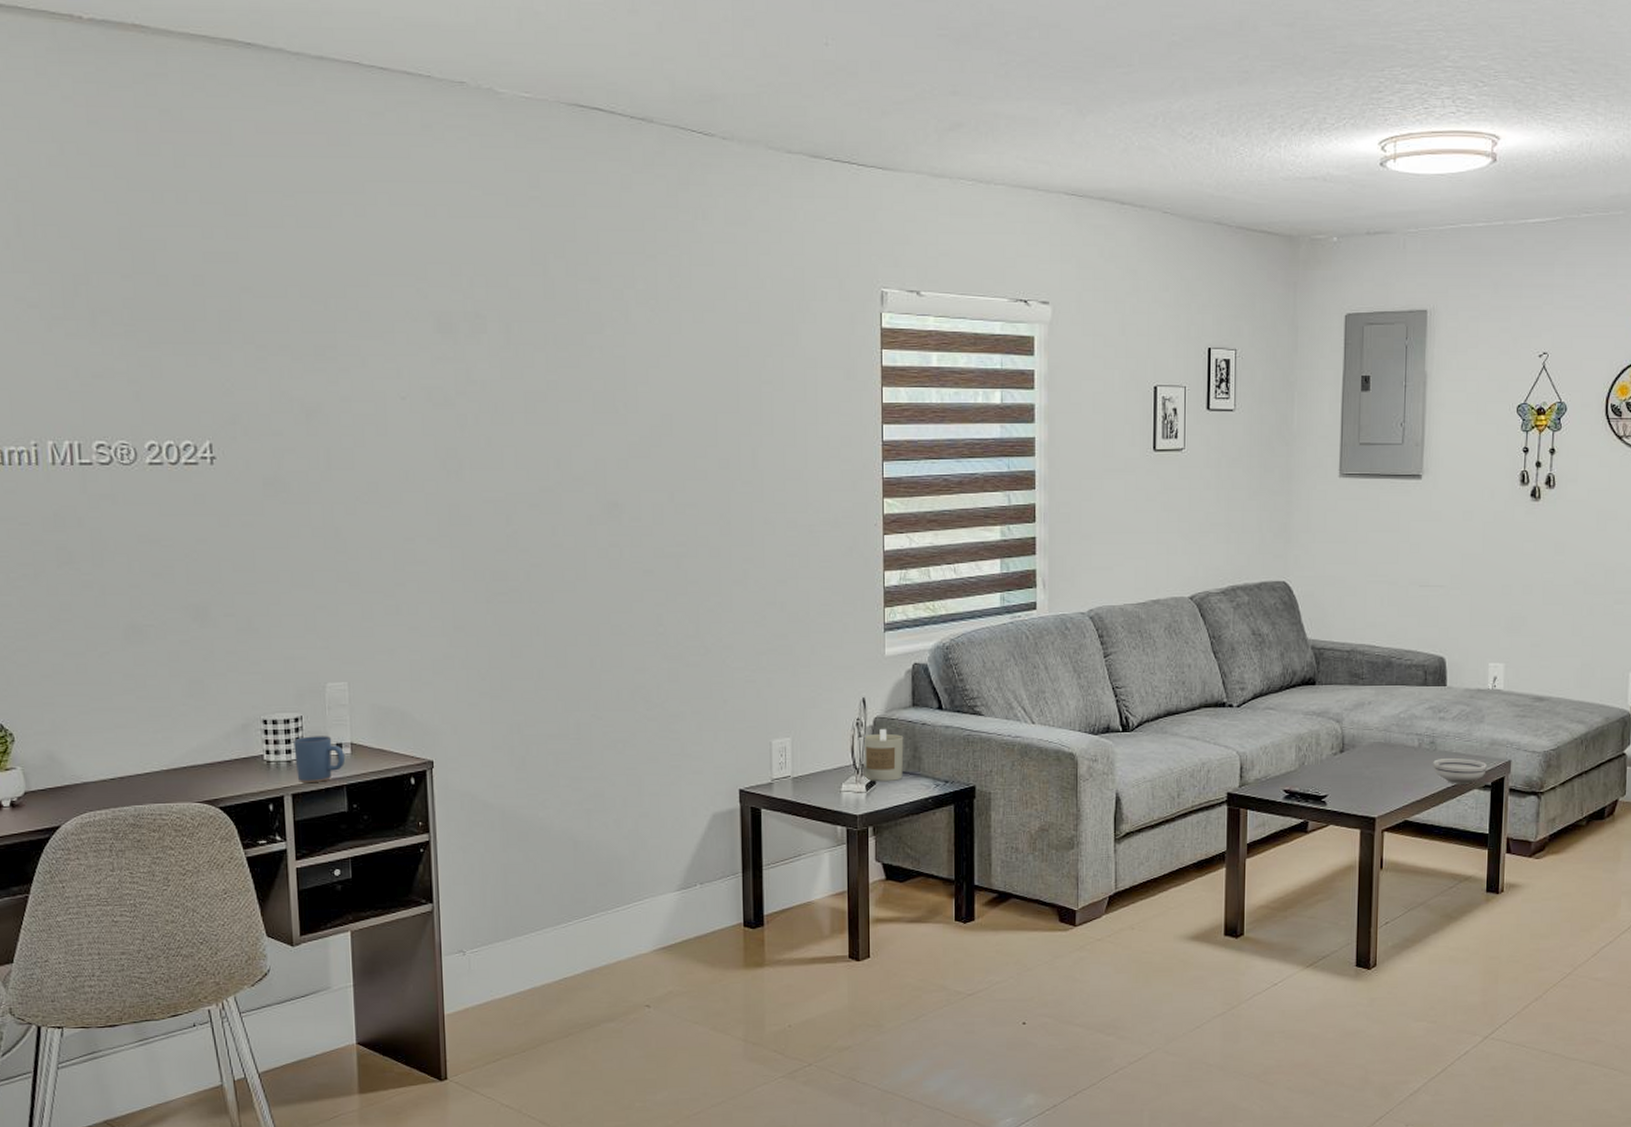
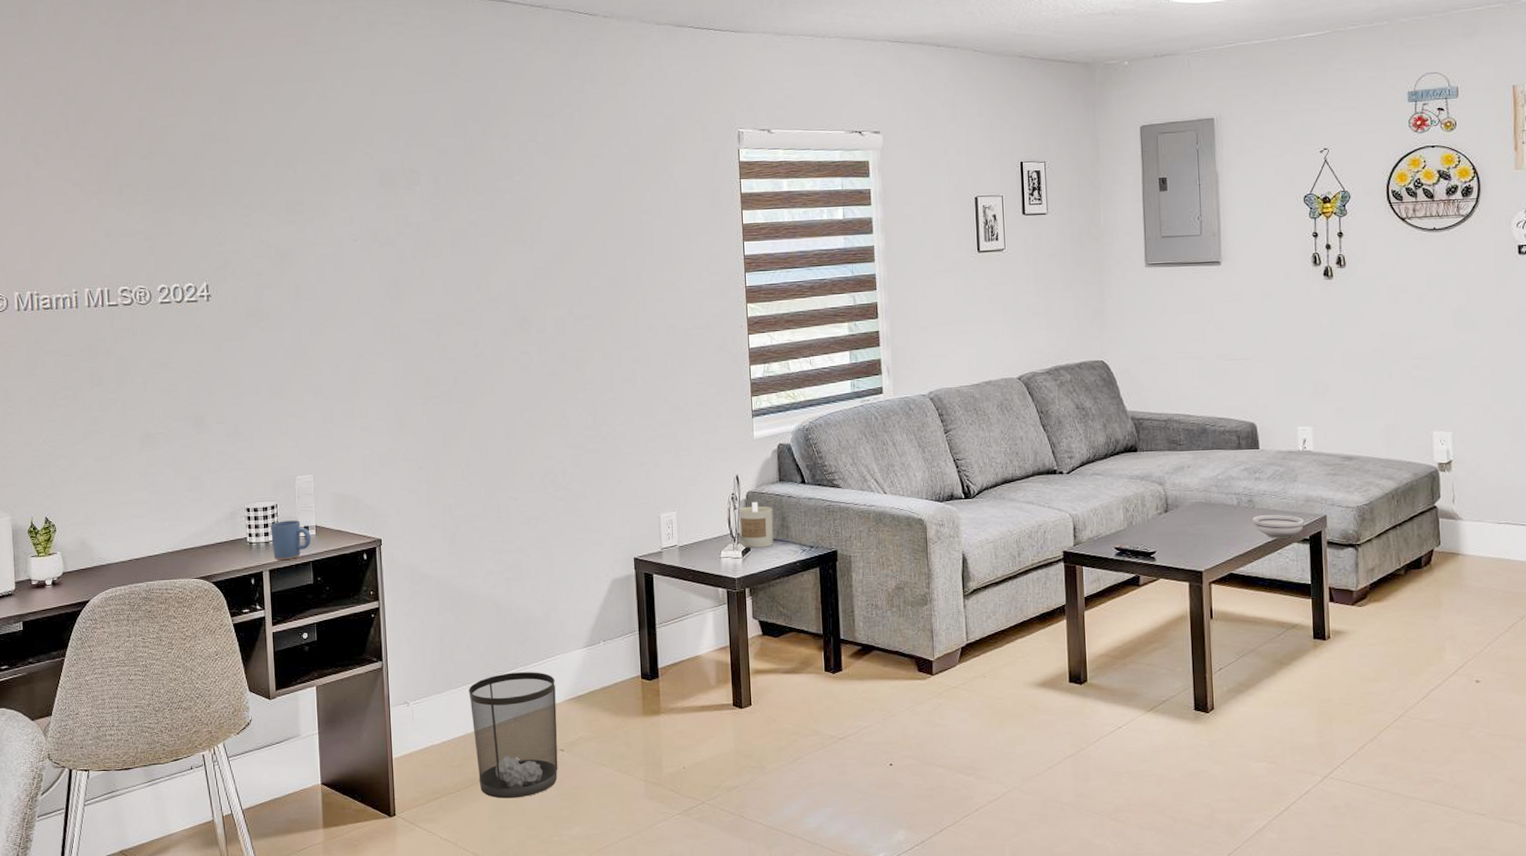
waste bin: none [538,917,643,1060] -> present [468,672,558,799]

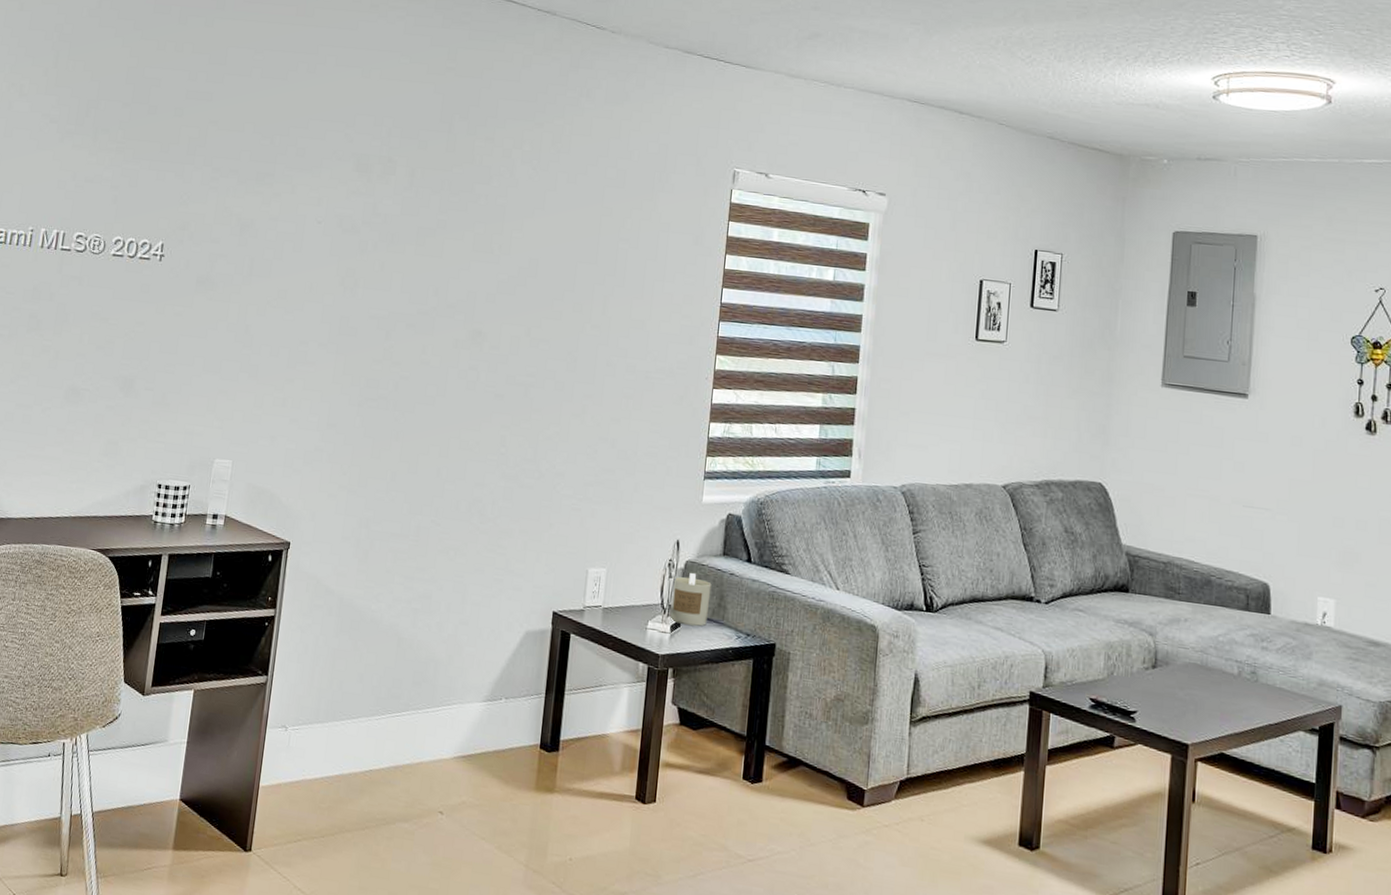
mug: present [270,520,312,560] -> none [176,504,219,547]
waste bin: present [468,672,558,799] -> none [346,714,447,858]
bowl: present [1252,515,1304,539] -> none [1254,691,1314,724]

